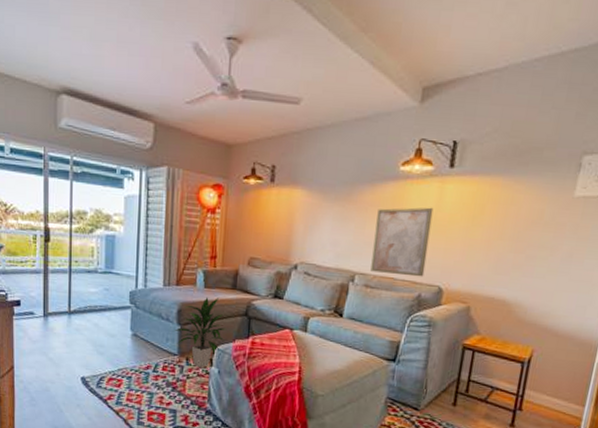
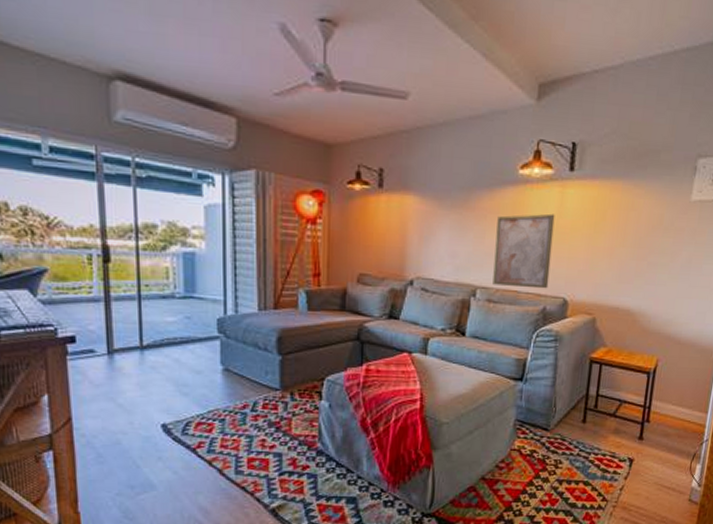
indoor plant: present [174,297,227,368] -> none [274,321,337,403]

